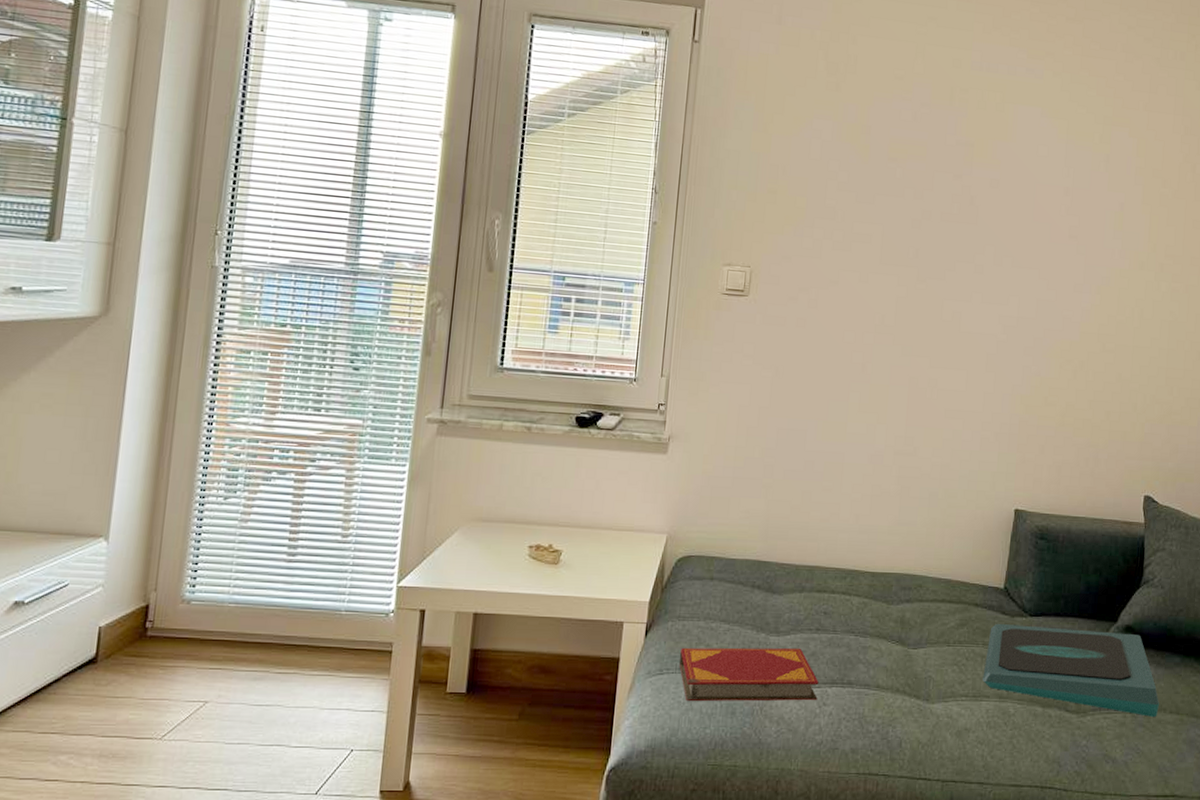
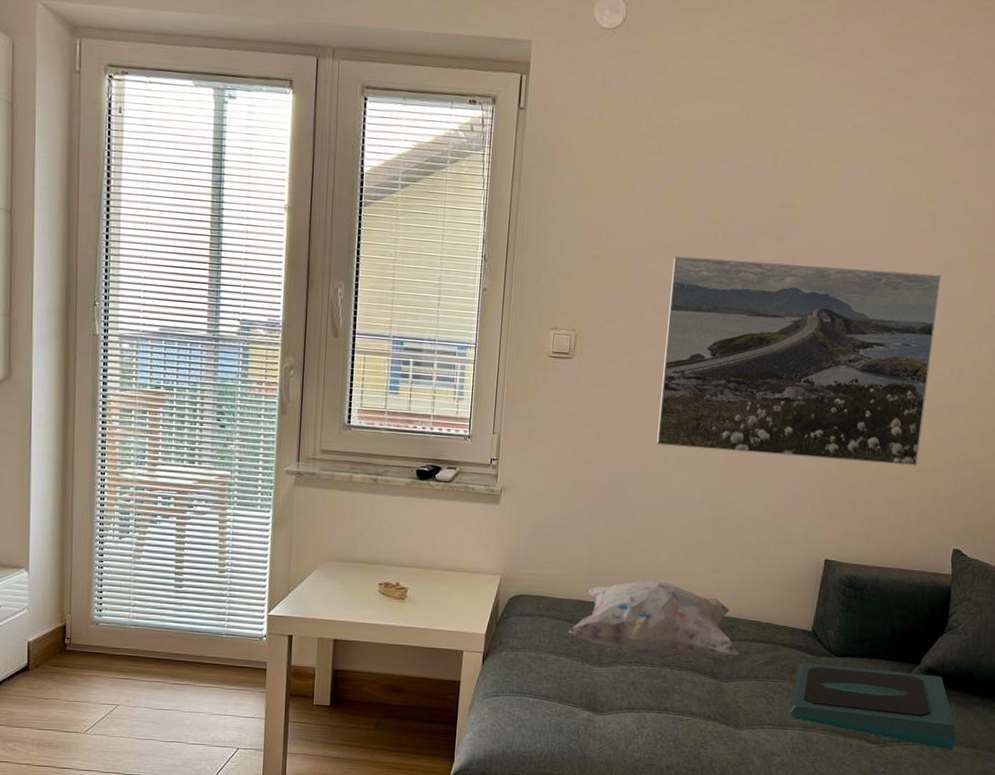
hardback book: present [679,647,819,702] -> none [513,674,638,723]
decorative pillow: none [742,536,928,626] -> present [569,580,739,660]
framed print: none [837,191,1117,409] -> present [657,256,941,466]

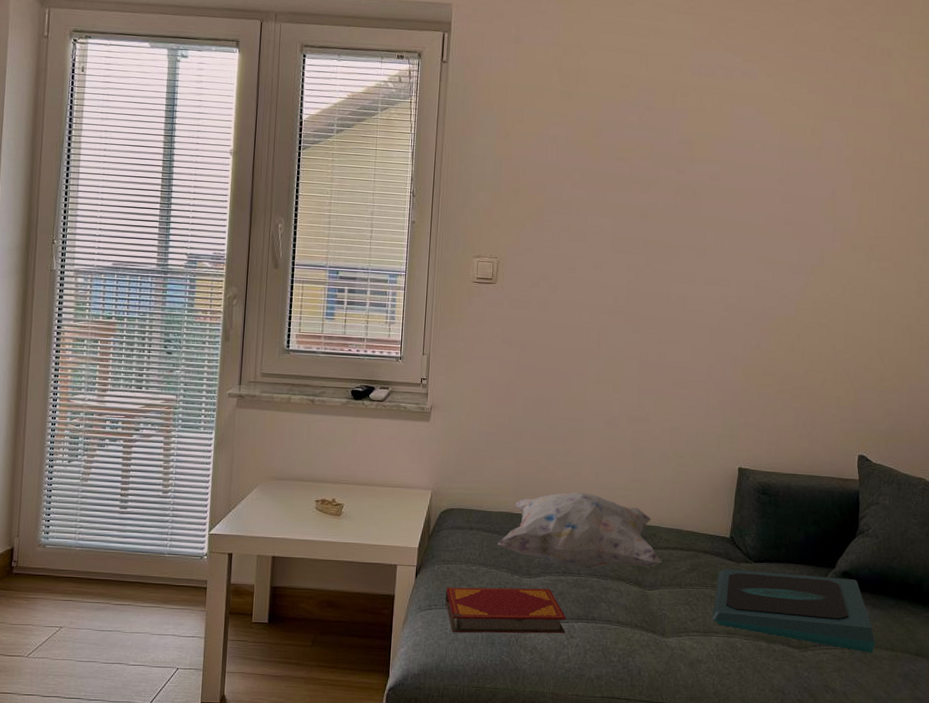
hardback book: none [513,674,638,723] -> present [445,587,566,634]
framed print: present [657,256,941,466] -> none [576,189,829,377]

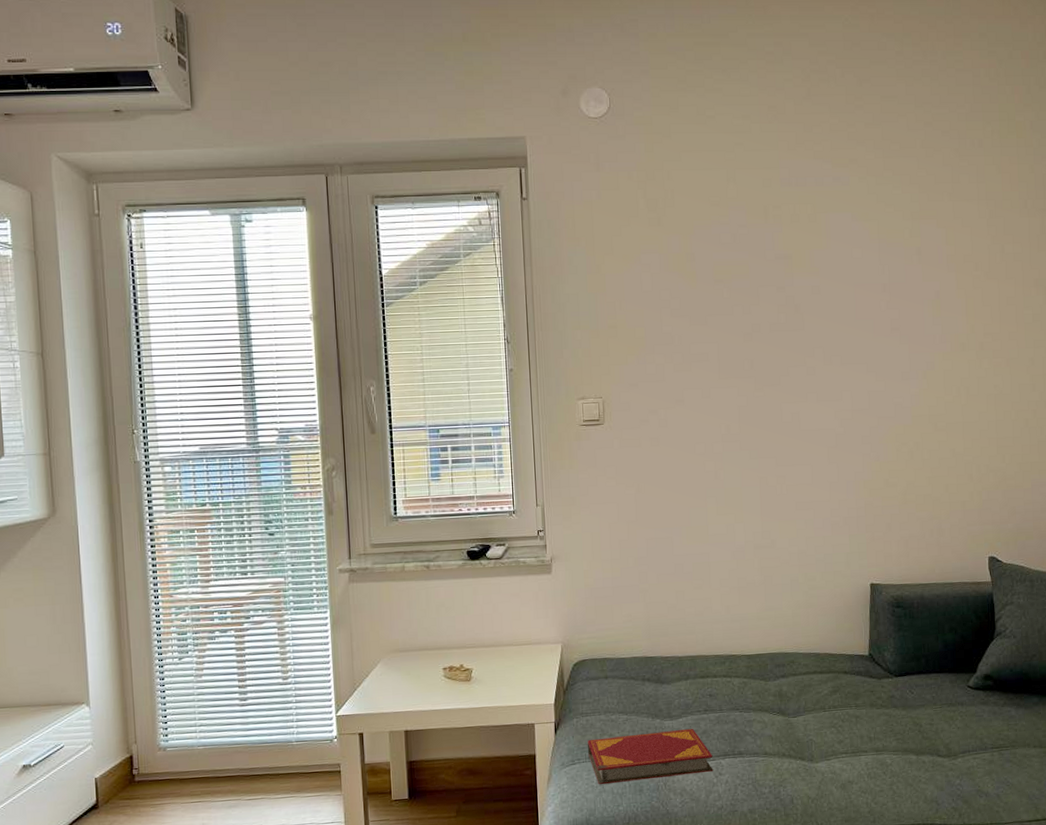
decorative pillow: present [498,491,662,570] -> none [635,627,803,705]
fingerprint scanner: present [712,568,875,653] -> none [859,681,1023,753]

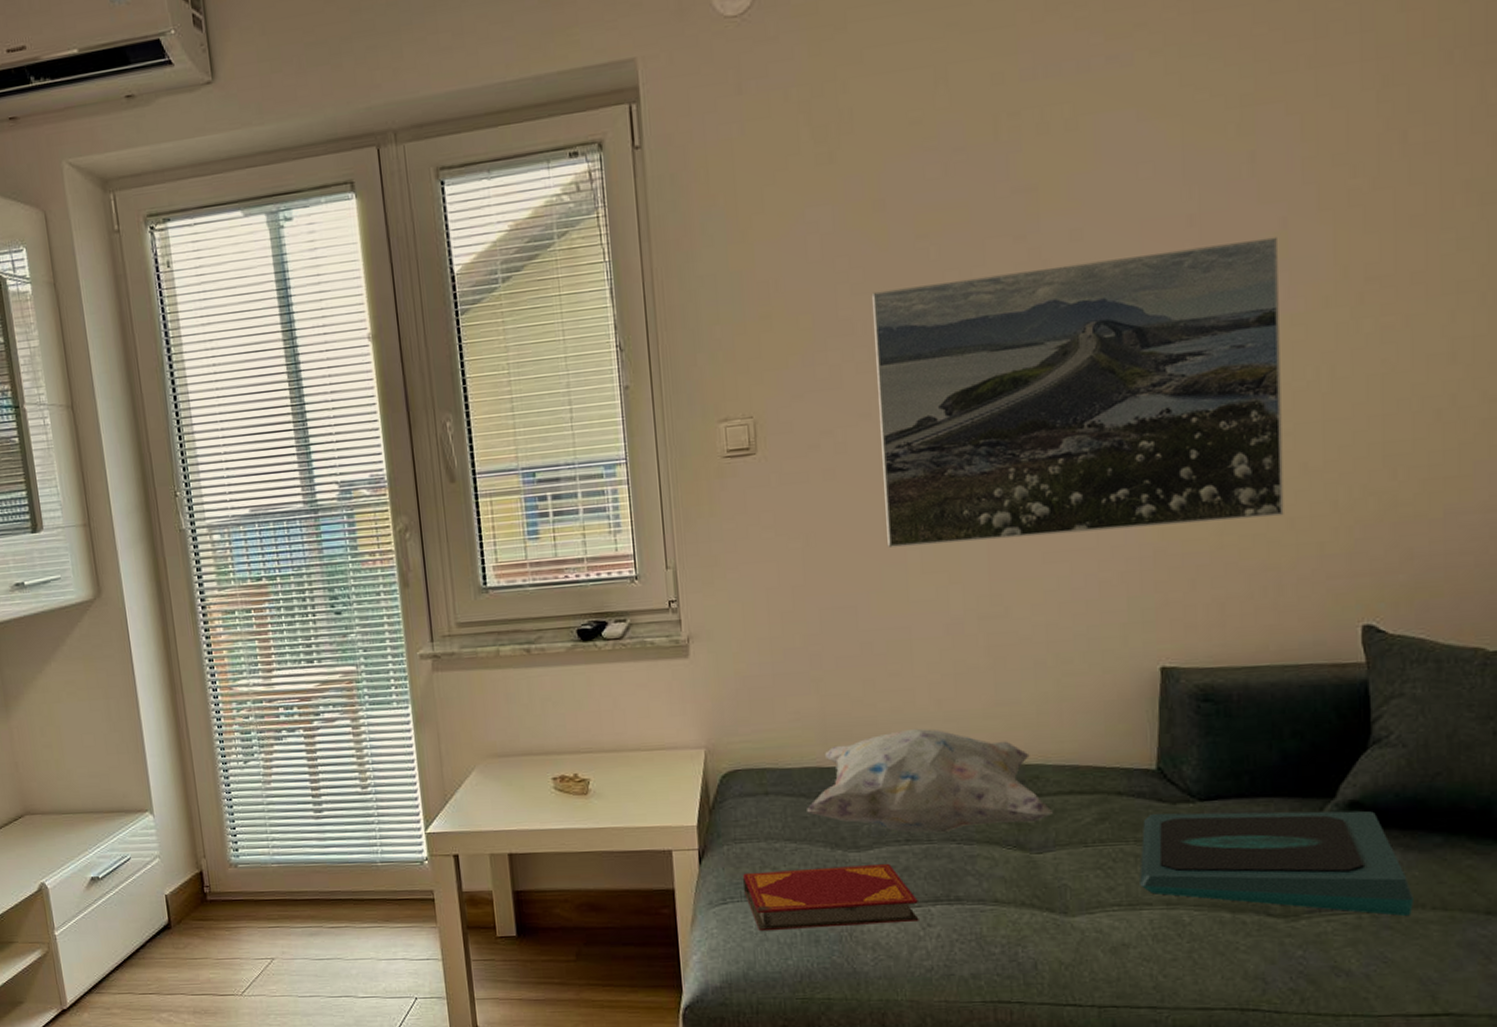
decorative pillow: none [635,627,803,705] -> present [807,728,1053,833]
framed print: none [685,303,942,495] -> present [871,236,1284,547]
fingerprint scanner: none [859,681,1023,753] -> present [1140,810,1413,916]

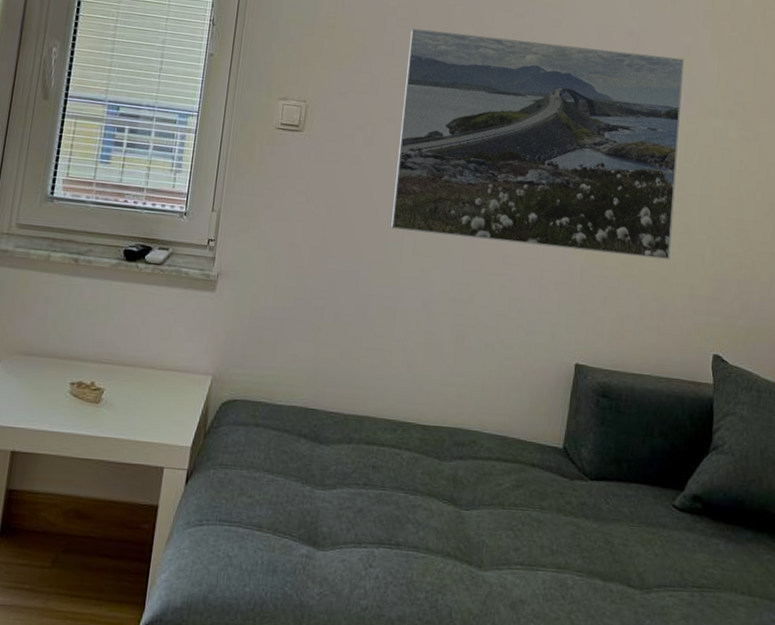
hardback book: present [743,863,919,932] -> none [220,497,365,561]
decorative pillow: present [807,728,1053,833] -> none [288,385,482,482]
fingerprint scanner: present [1140,810,1413,916] -> none [539,486,730,597]

